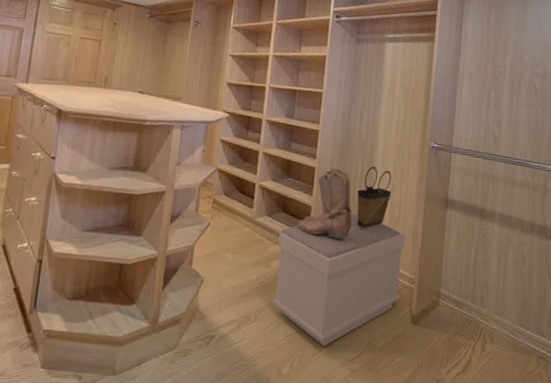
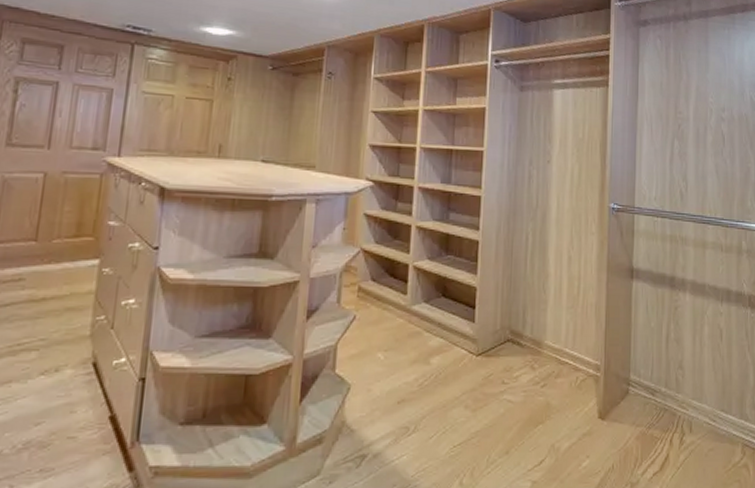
bench: present [272,212,406,346] -> none [435,292,587,455]
boots: present [296,166,352,239] -> none [459,238,525,325]
handbag: present [356,166,392,228] -> none [529,235,569,310]

